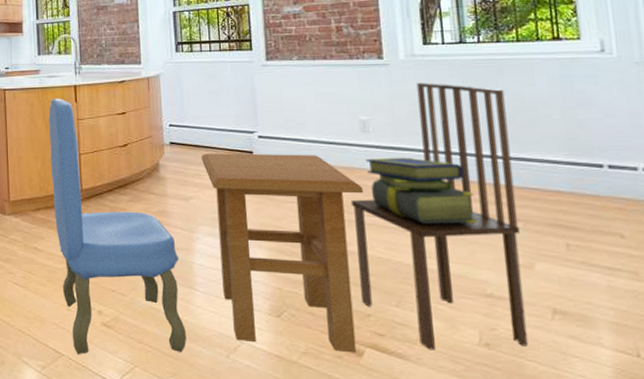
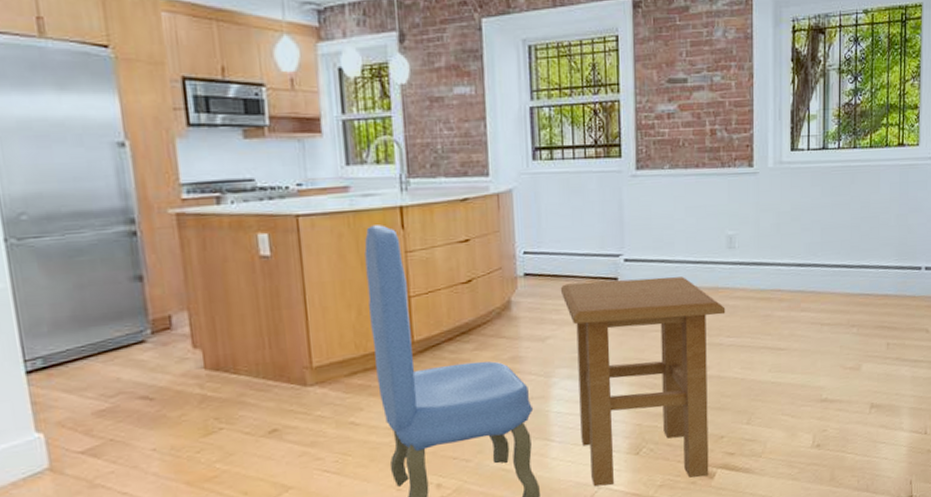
dining chair: present [350,82,529,350] -> none [713,191,854,460]
stack of books: present [365,157,478,224] -> none [729,272,822,339]

